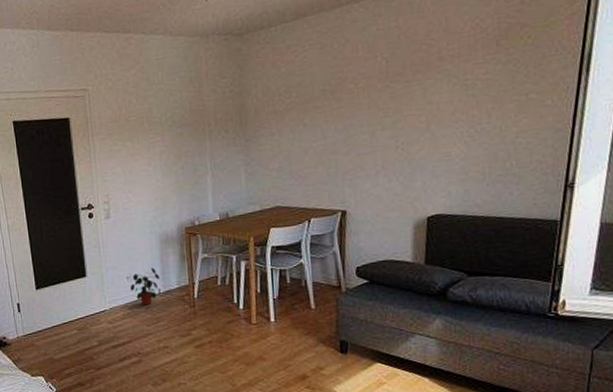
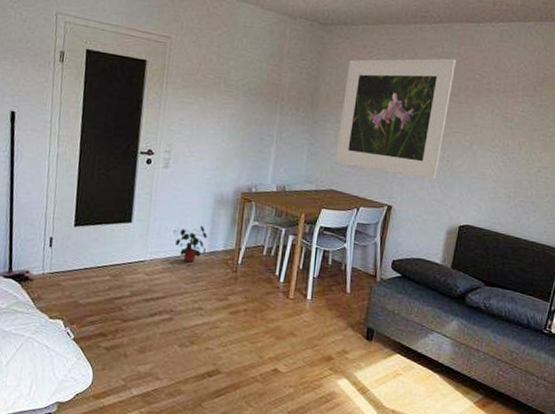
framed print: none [273,34,396,179] -> present [335,58,456,180]

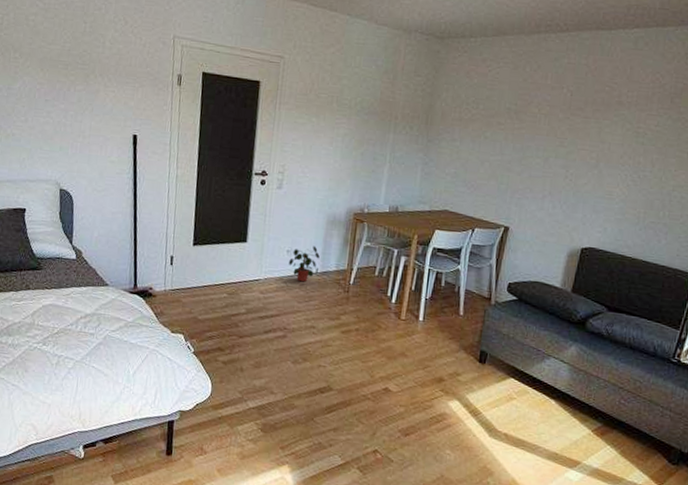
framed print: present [335,58,456,180] -> none [450,70,583,200]

